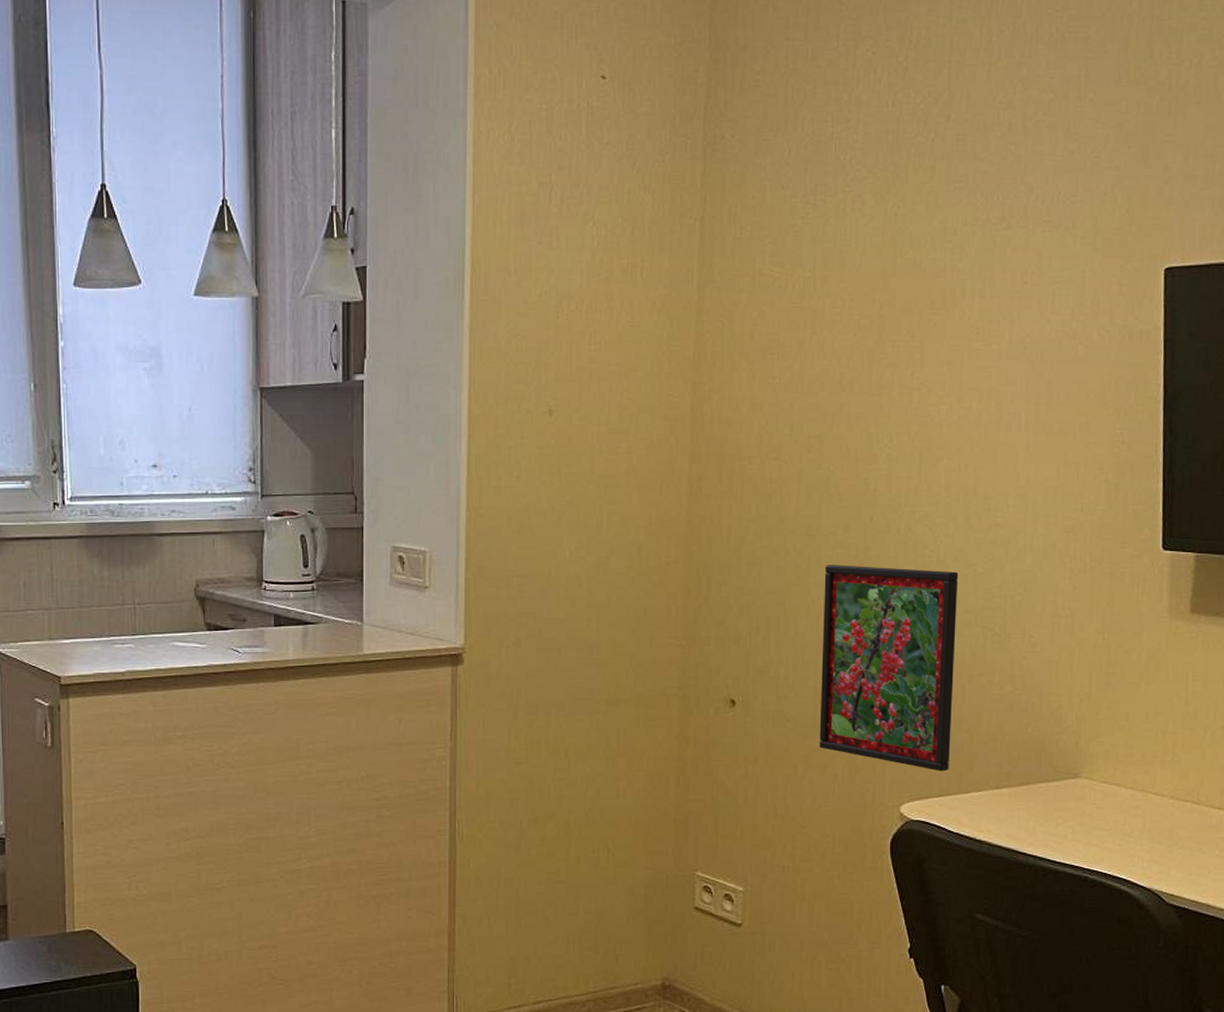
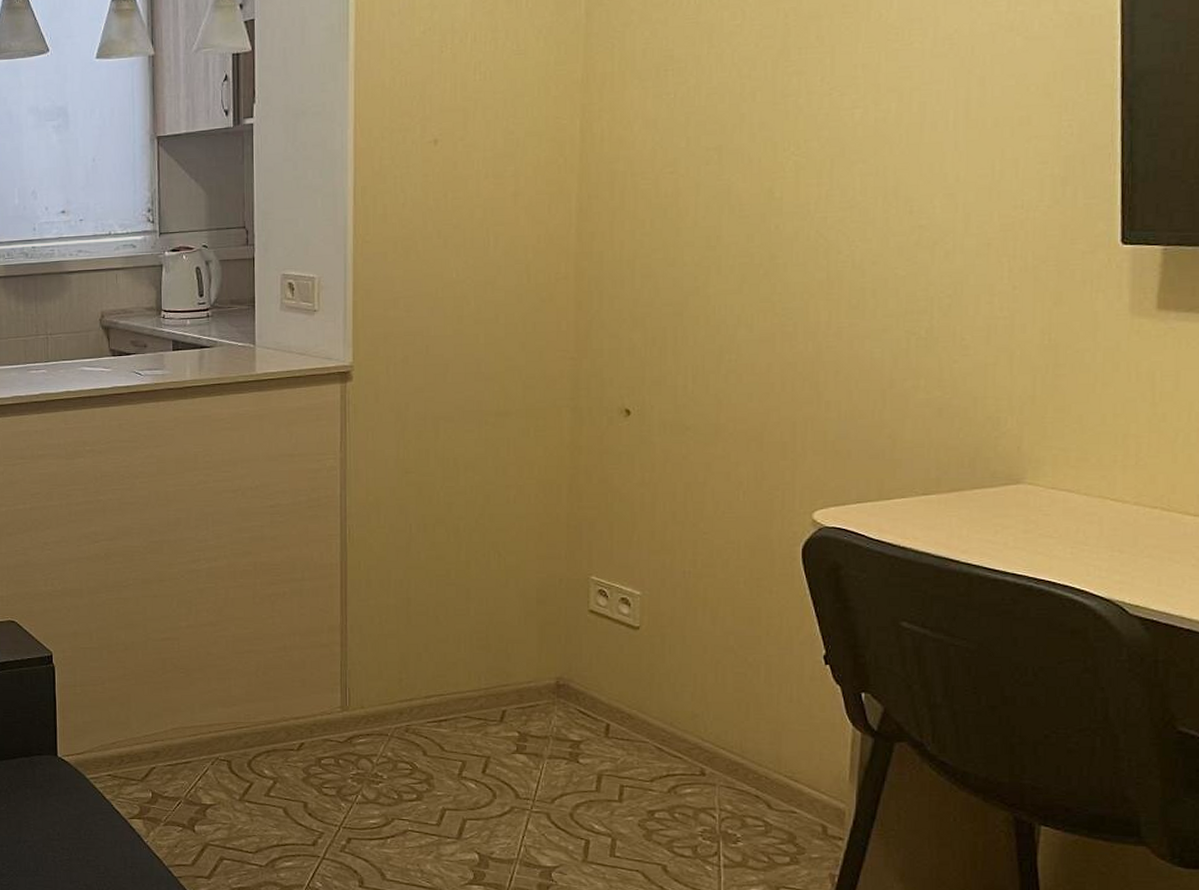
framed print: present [819,565,959,772] -> none [721,274,877,478]

